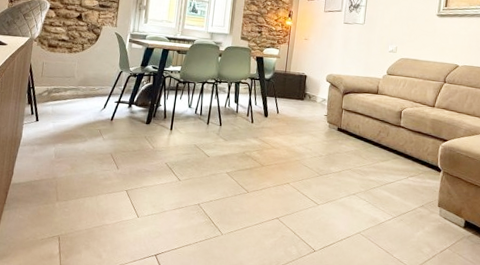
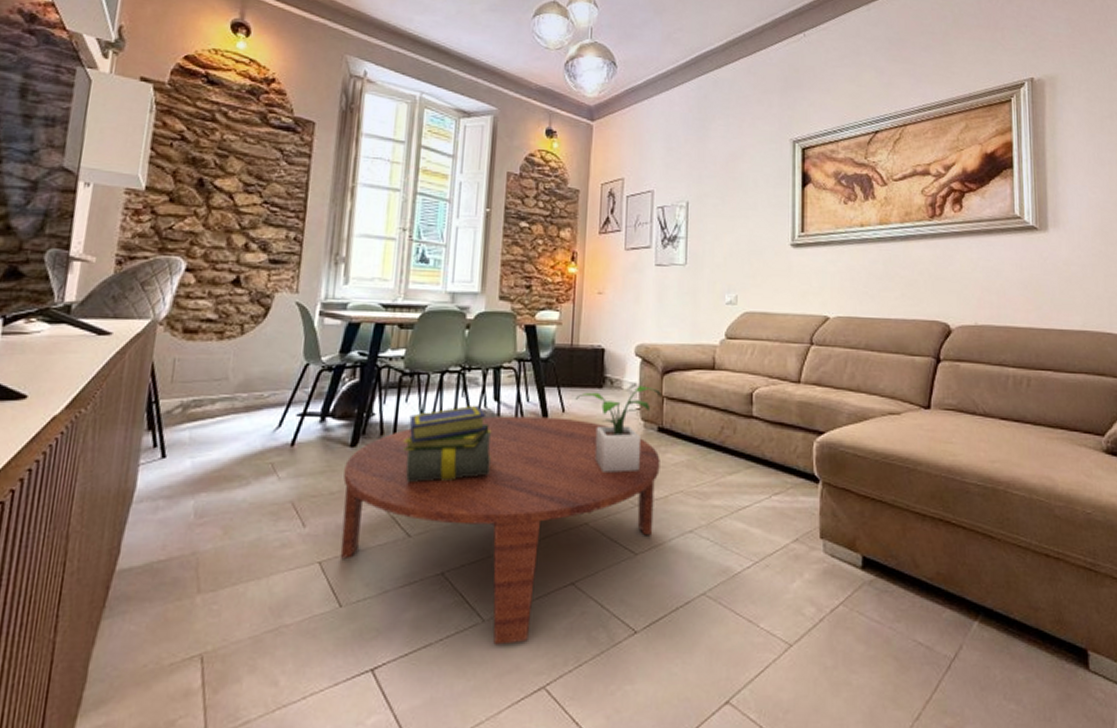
coffee table: none [138,112,338,250] -> present [340,415,660,645]
stack of books: none [177,104,233,150] -> present [402,405,492,483]
potted plant: none [285,100,341,155] -> present [575,385,661,473]

